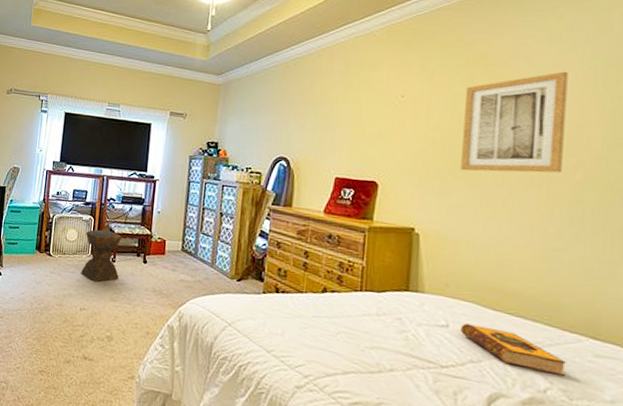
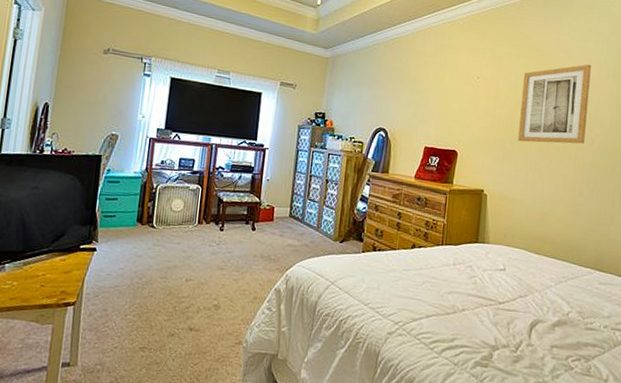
stool: present [81,229,123,282] -> none [187,198,232,251]
hardback book: present [461,323,566,376] -> none [514,266,582,301]

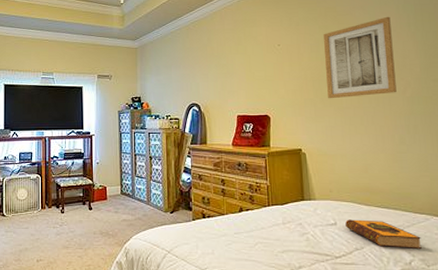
hardback book: none [514,266,582,301] -> present [345,219,422,249]

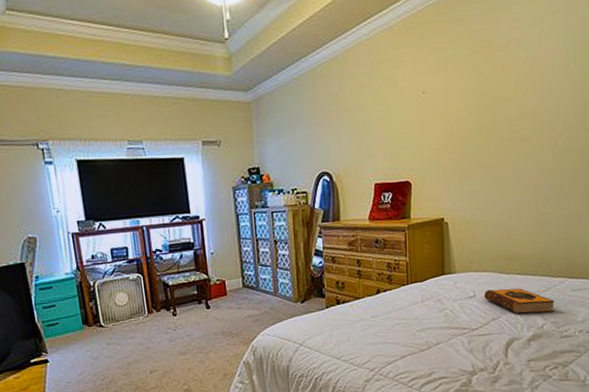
wall art: present [324,16,397,99] -> none [475,52,549,158]

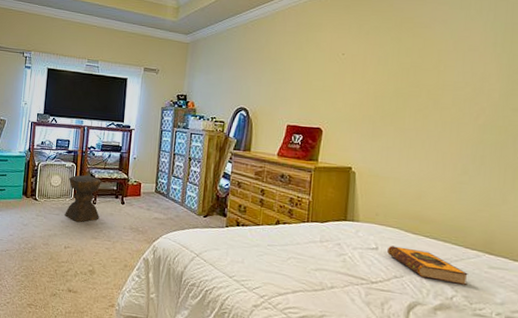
stool: none [137,284,184,340] -> present [65,175,103,222]

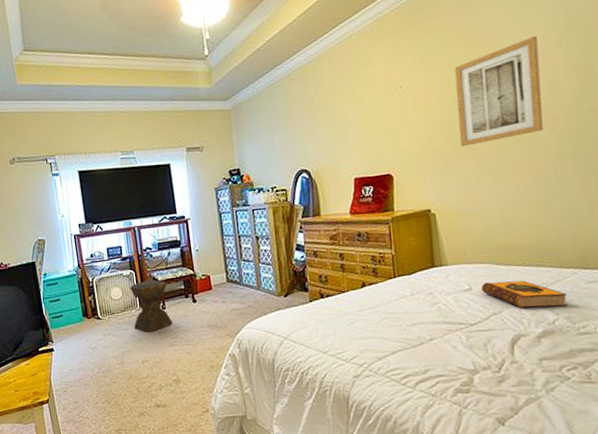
wall art: none [389,33,475,119] -> present [455,35,543,147]

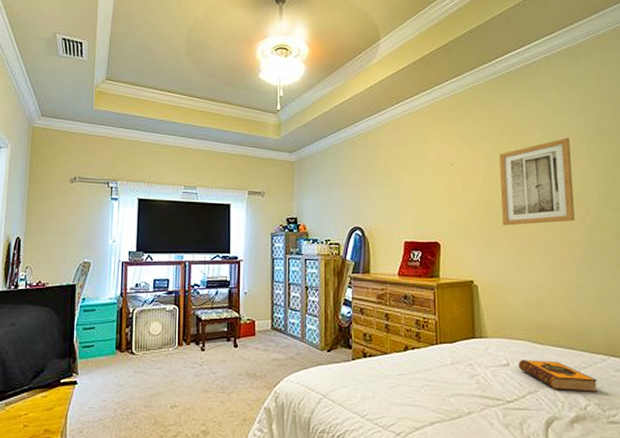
stool: present [130,279,173,332] -> none [169,318,211,374]

